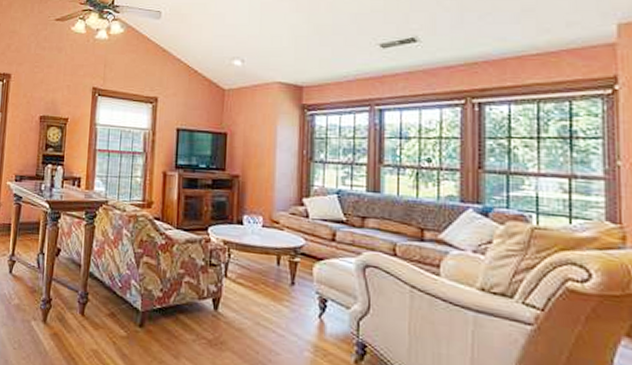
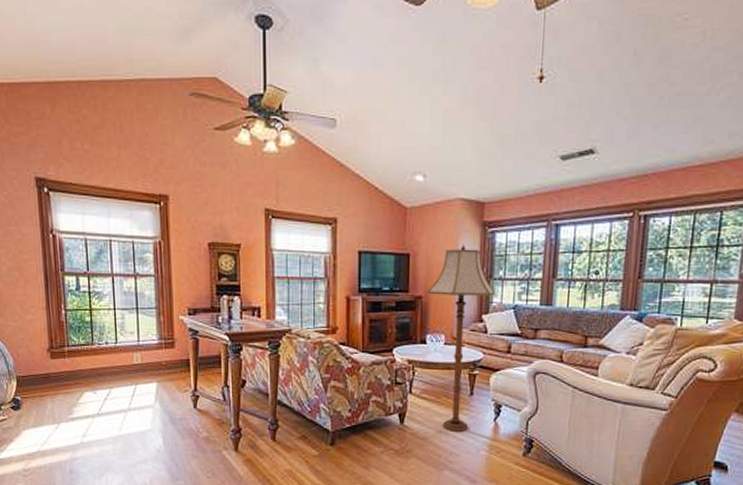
floor lamp: none [245,126,317,326] -> present [427,244,496,432]

